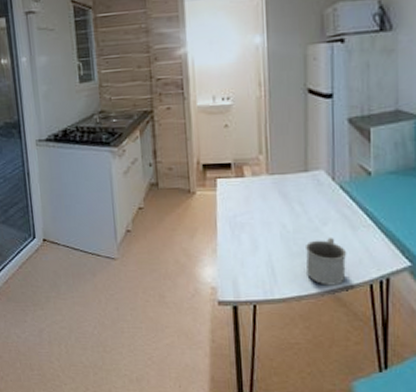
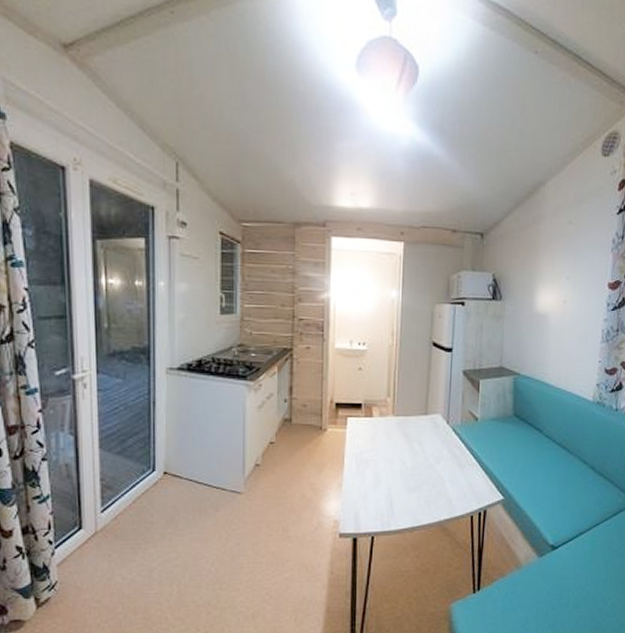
mug: present [306,237,347,286] -> none [420,473,455,517]

